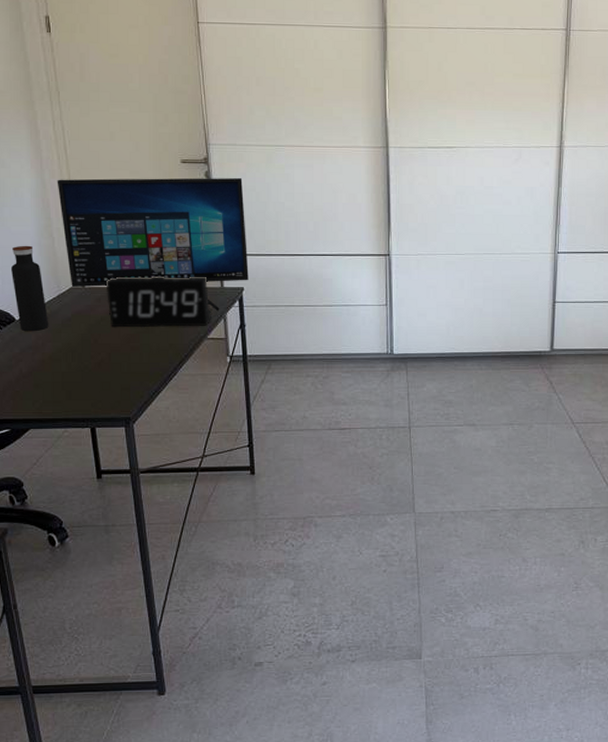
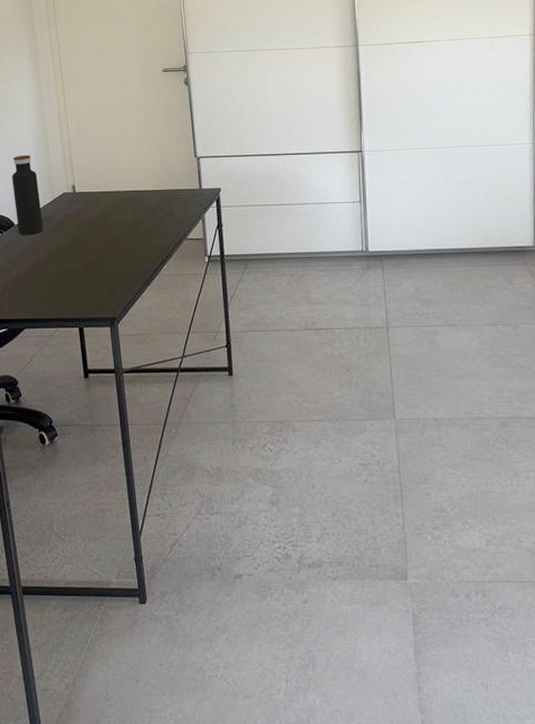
computer monitor: present [57,177,249,314] -> none [52,82,225,218]
alarm clock: present [105,277,213,328] -> none [94,179,192,230]

